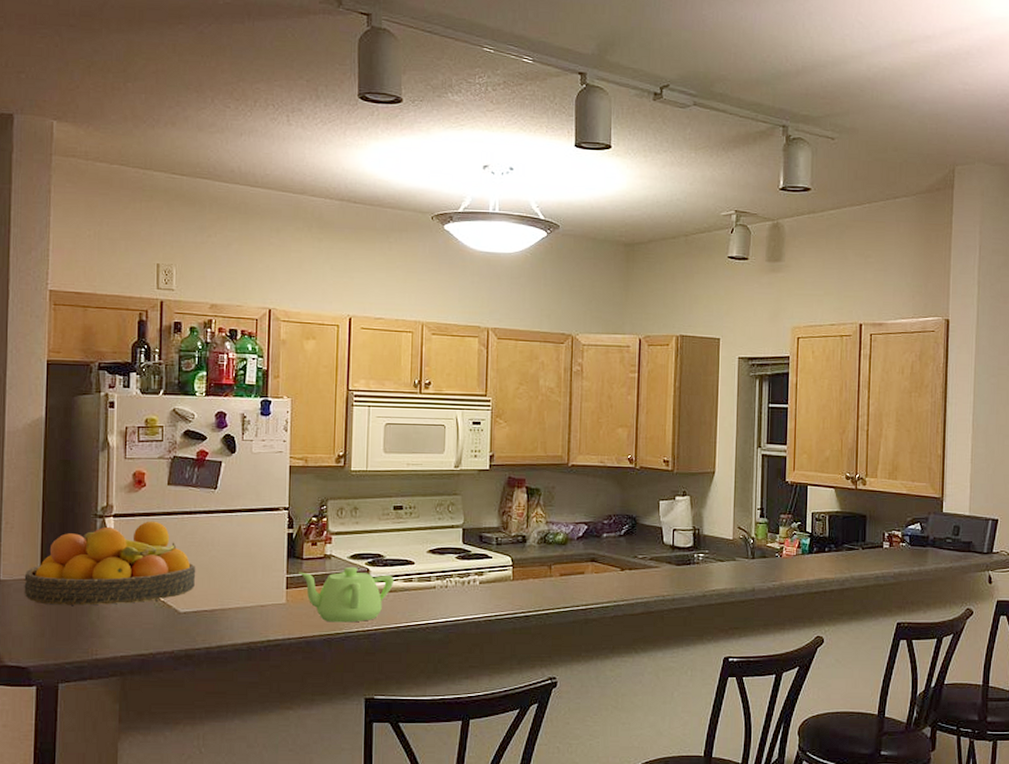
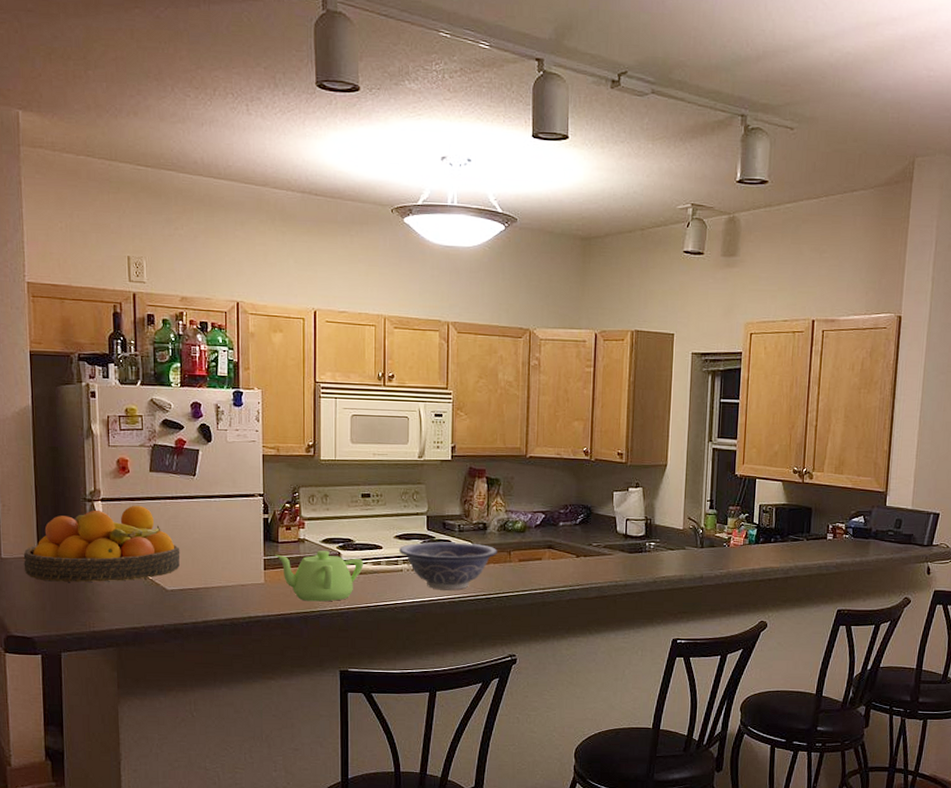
decorative bowl: none [431,556,537,608] -> present [398,541,497,591]

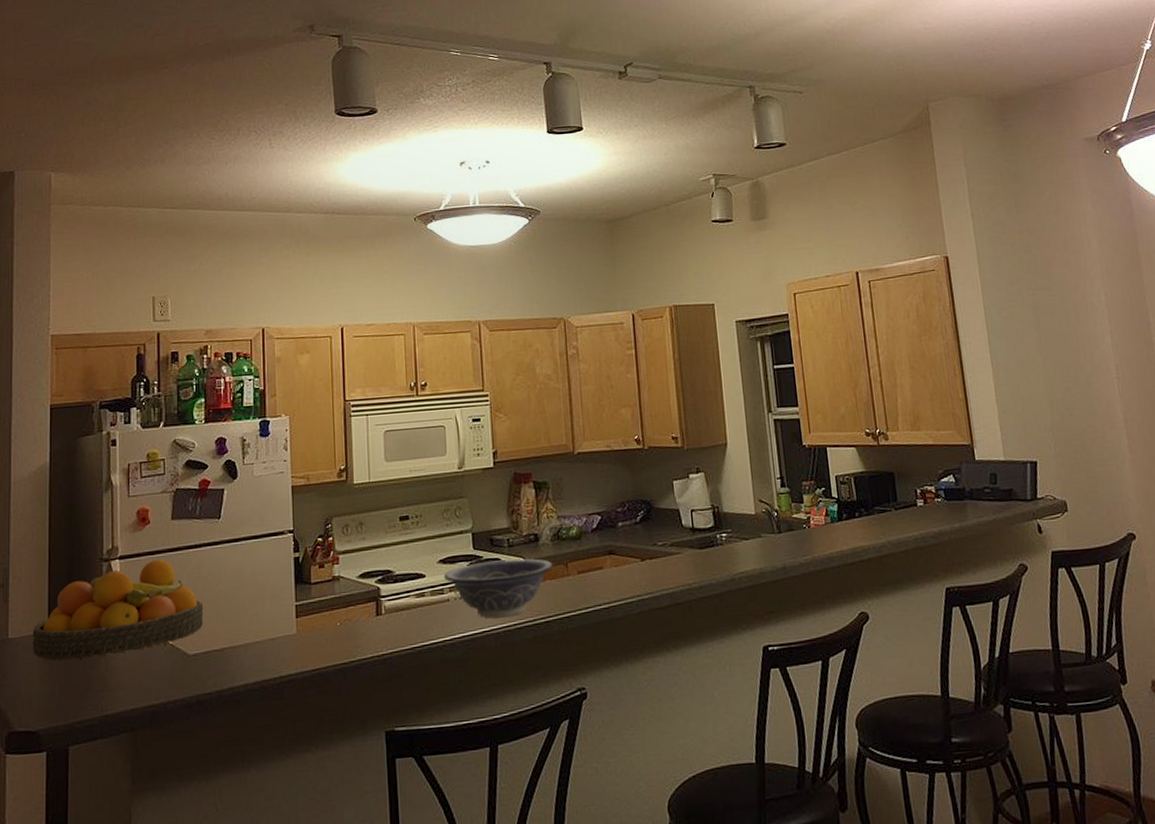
teapot: present [275,551,364,602] -> none [308,587,406,650]

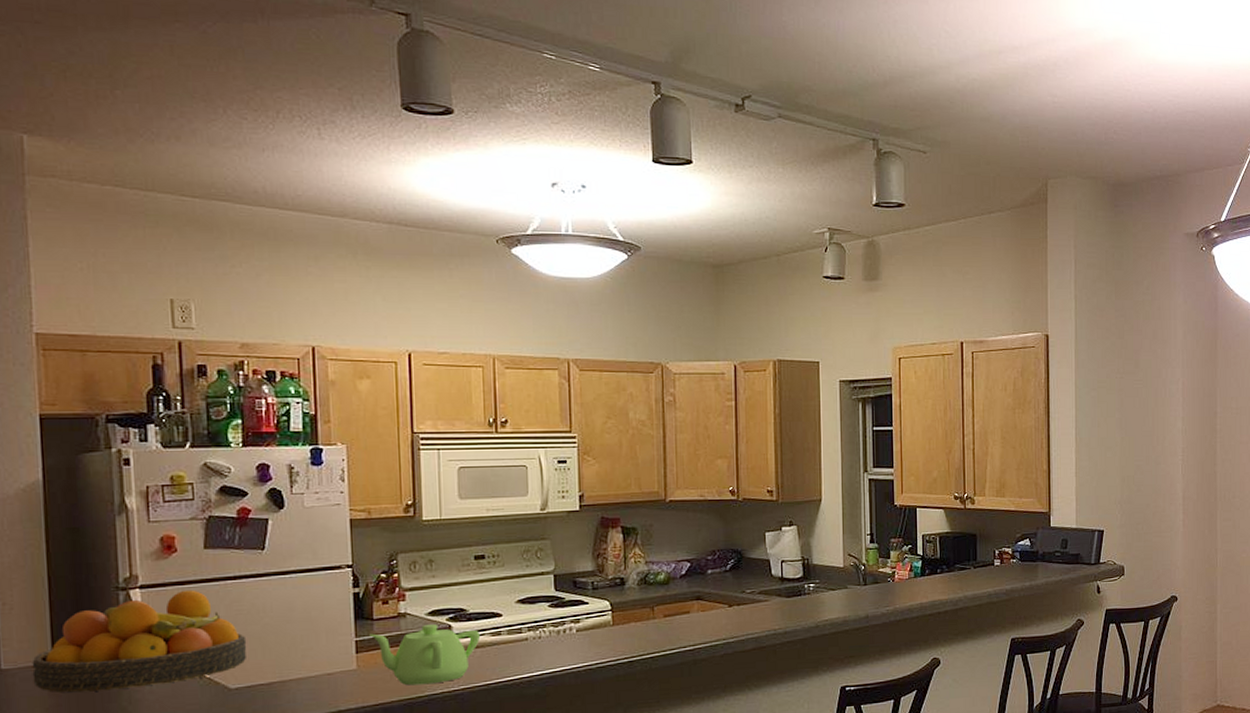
teapot: none [308,587,406,650] -> present [369,625,481,686]
decorative bowl: present [443,558,553,619] -> none [521,601,639,658]

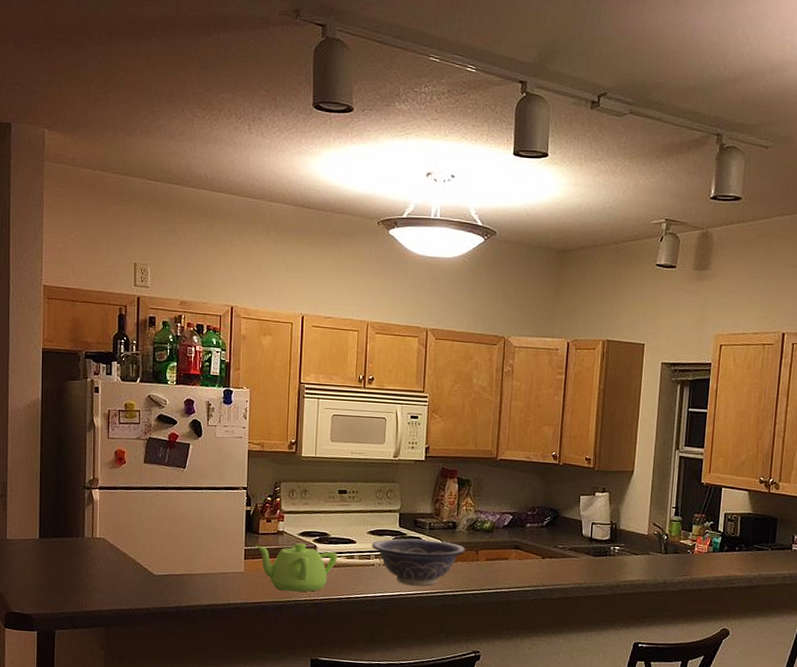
fruit bowl: present [32,589,247,693] -> none [26,494,168,565]
decorative bowl: none [521,601,639,658] -> present [371,538,466,586]

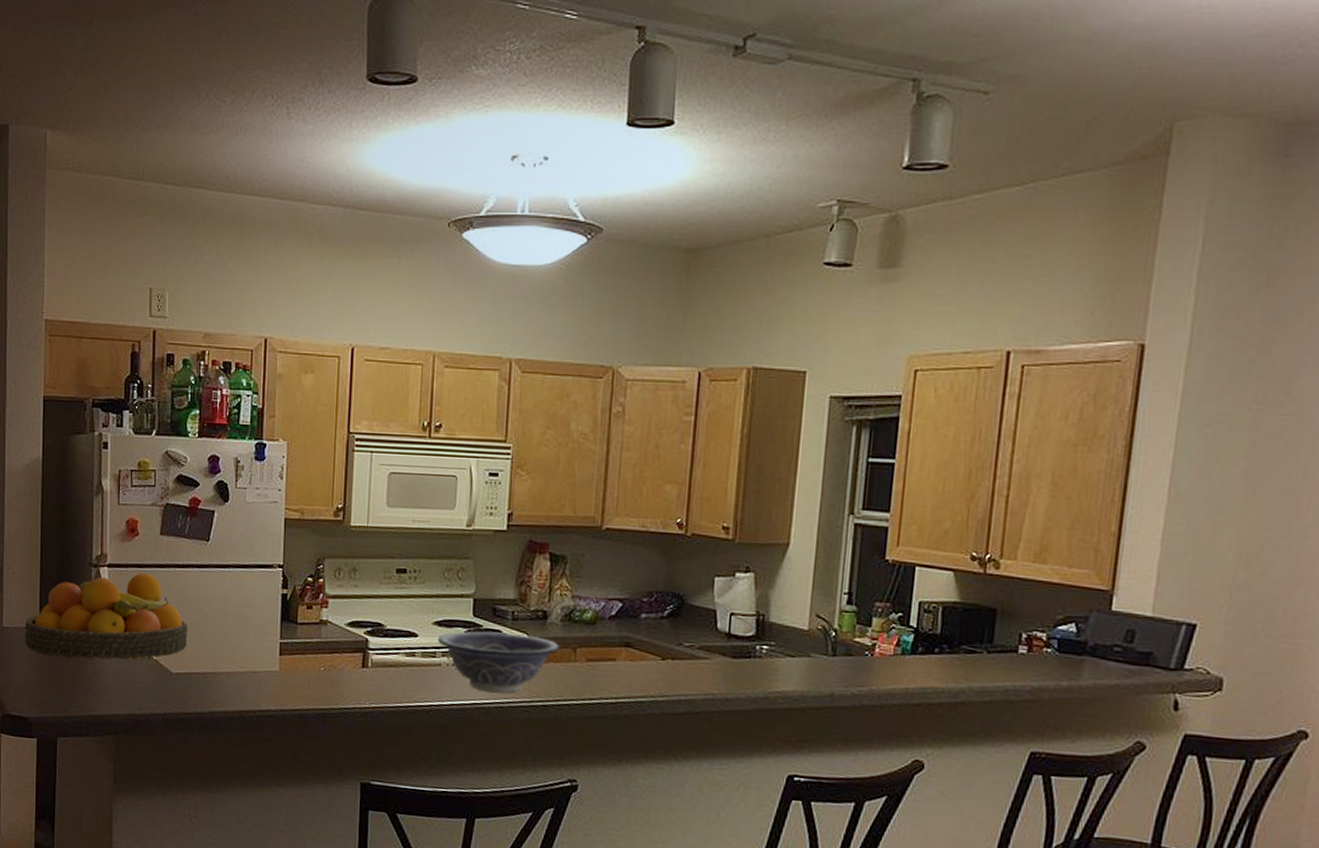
fruit bowl: none [26,494,168,565] -> present [24,572,188,660]
teapot: present [255,543,338,592] -> none [293,635,395,698]

